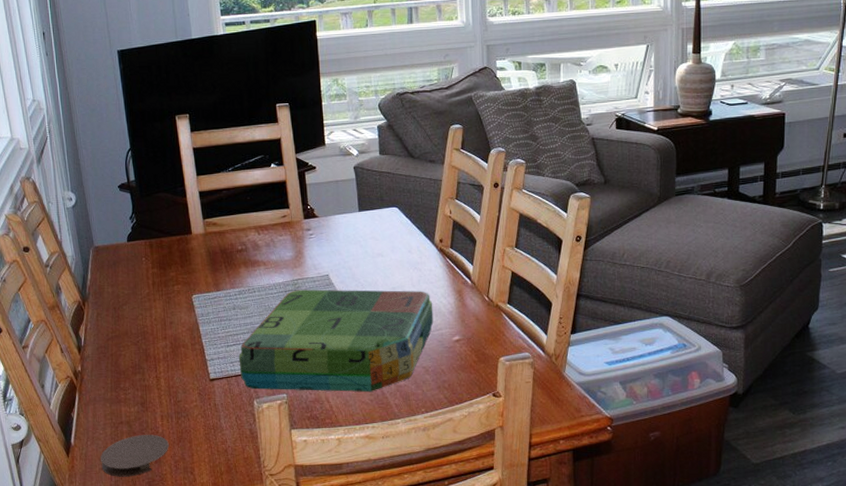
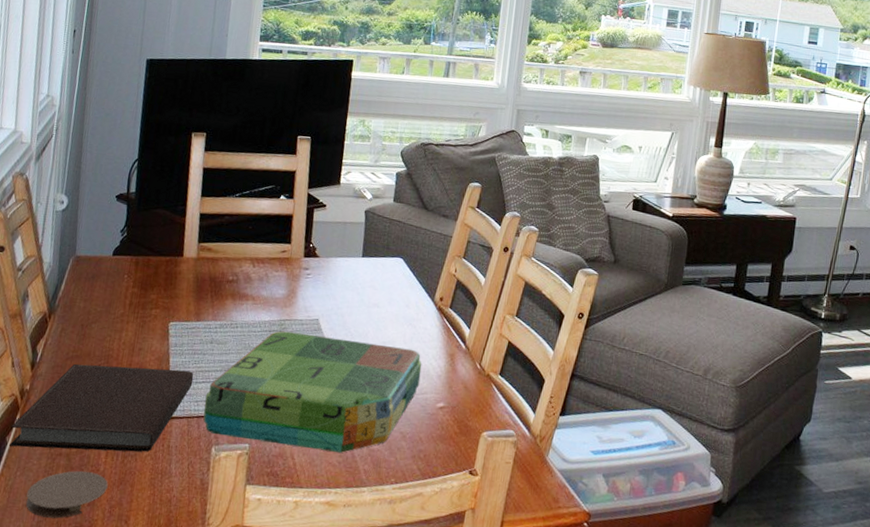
notebook: none [73,336,225,421] -> present [9,363,194,452]

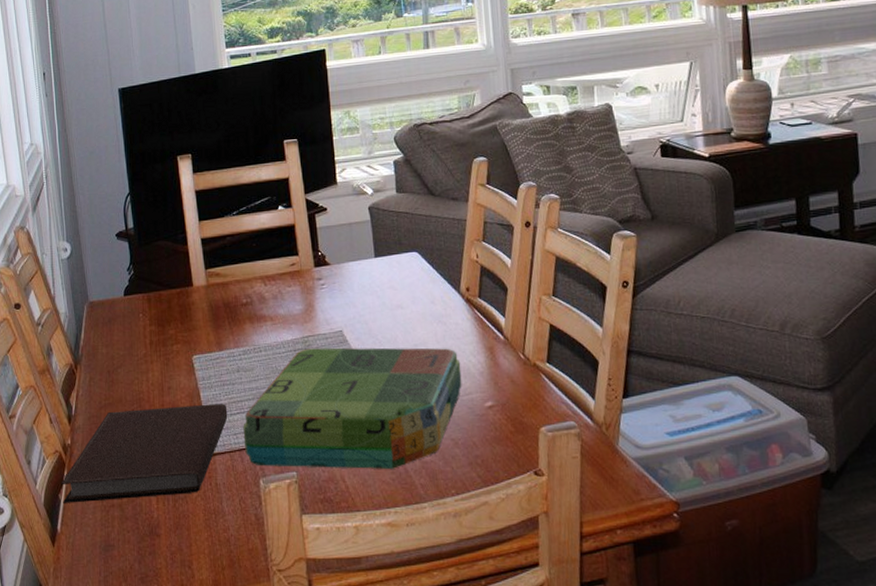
coaster: present [25,471,109,519] -> none [89,519,165,571]

